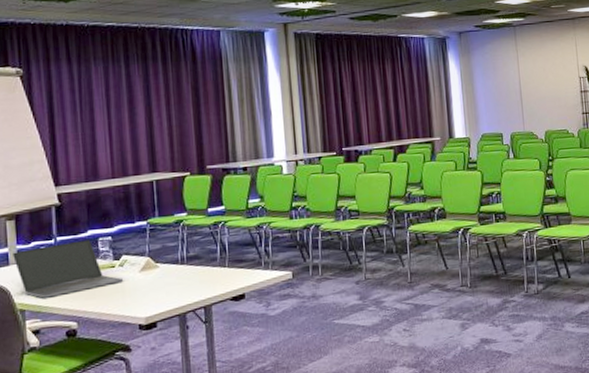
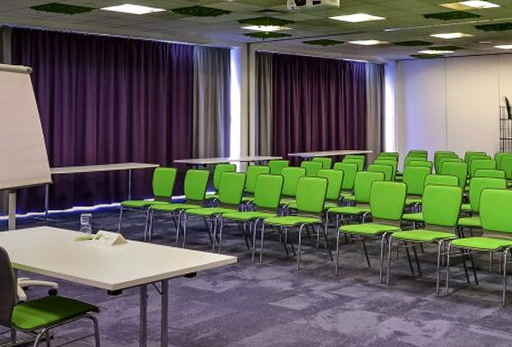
laptop: present [13,240,123,298] -> none [12,215,98,260]

